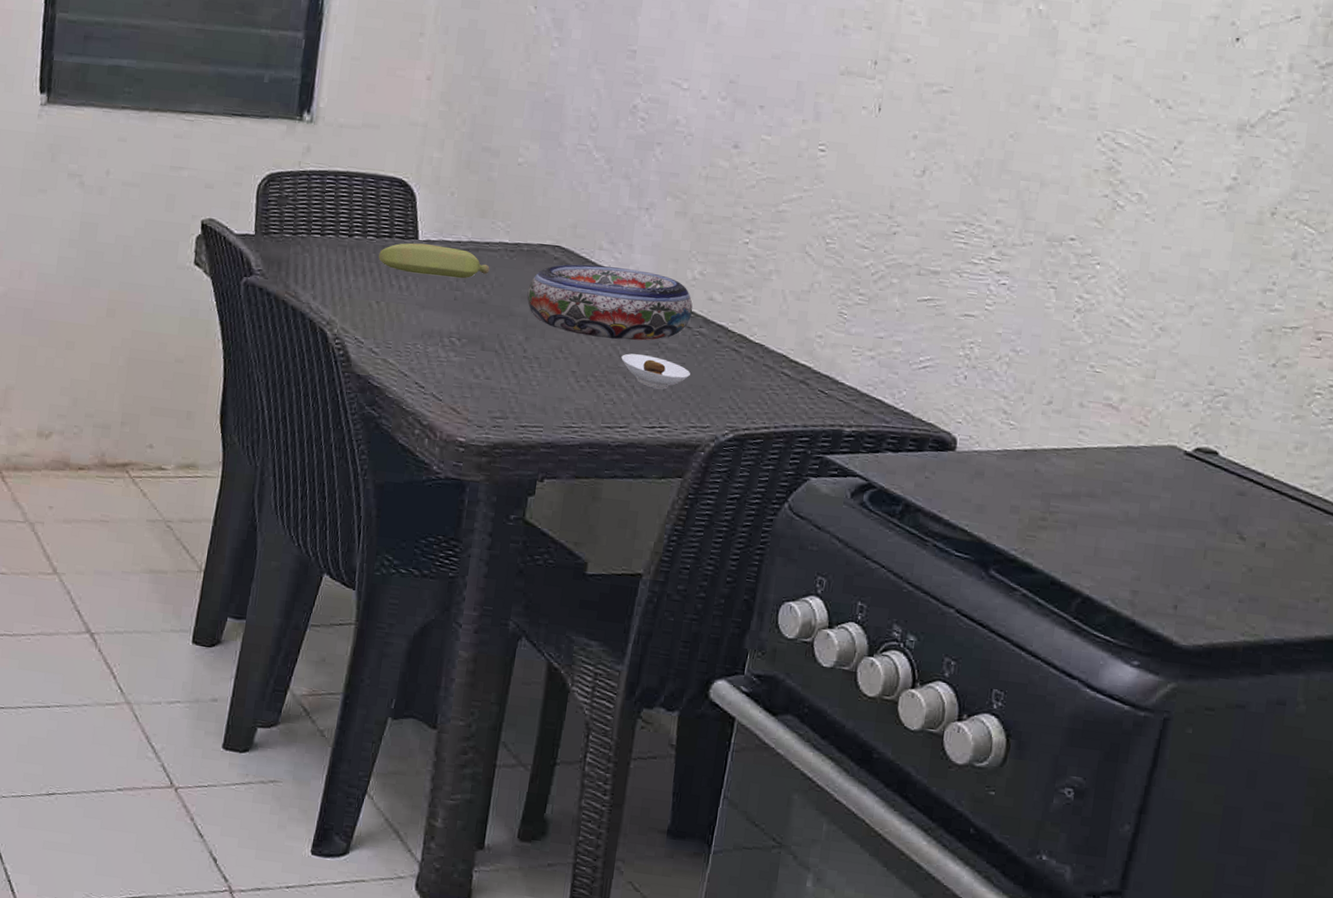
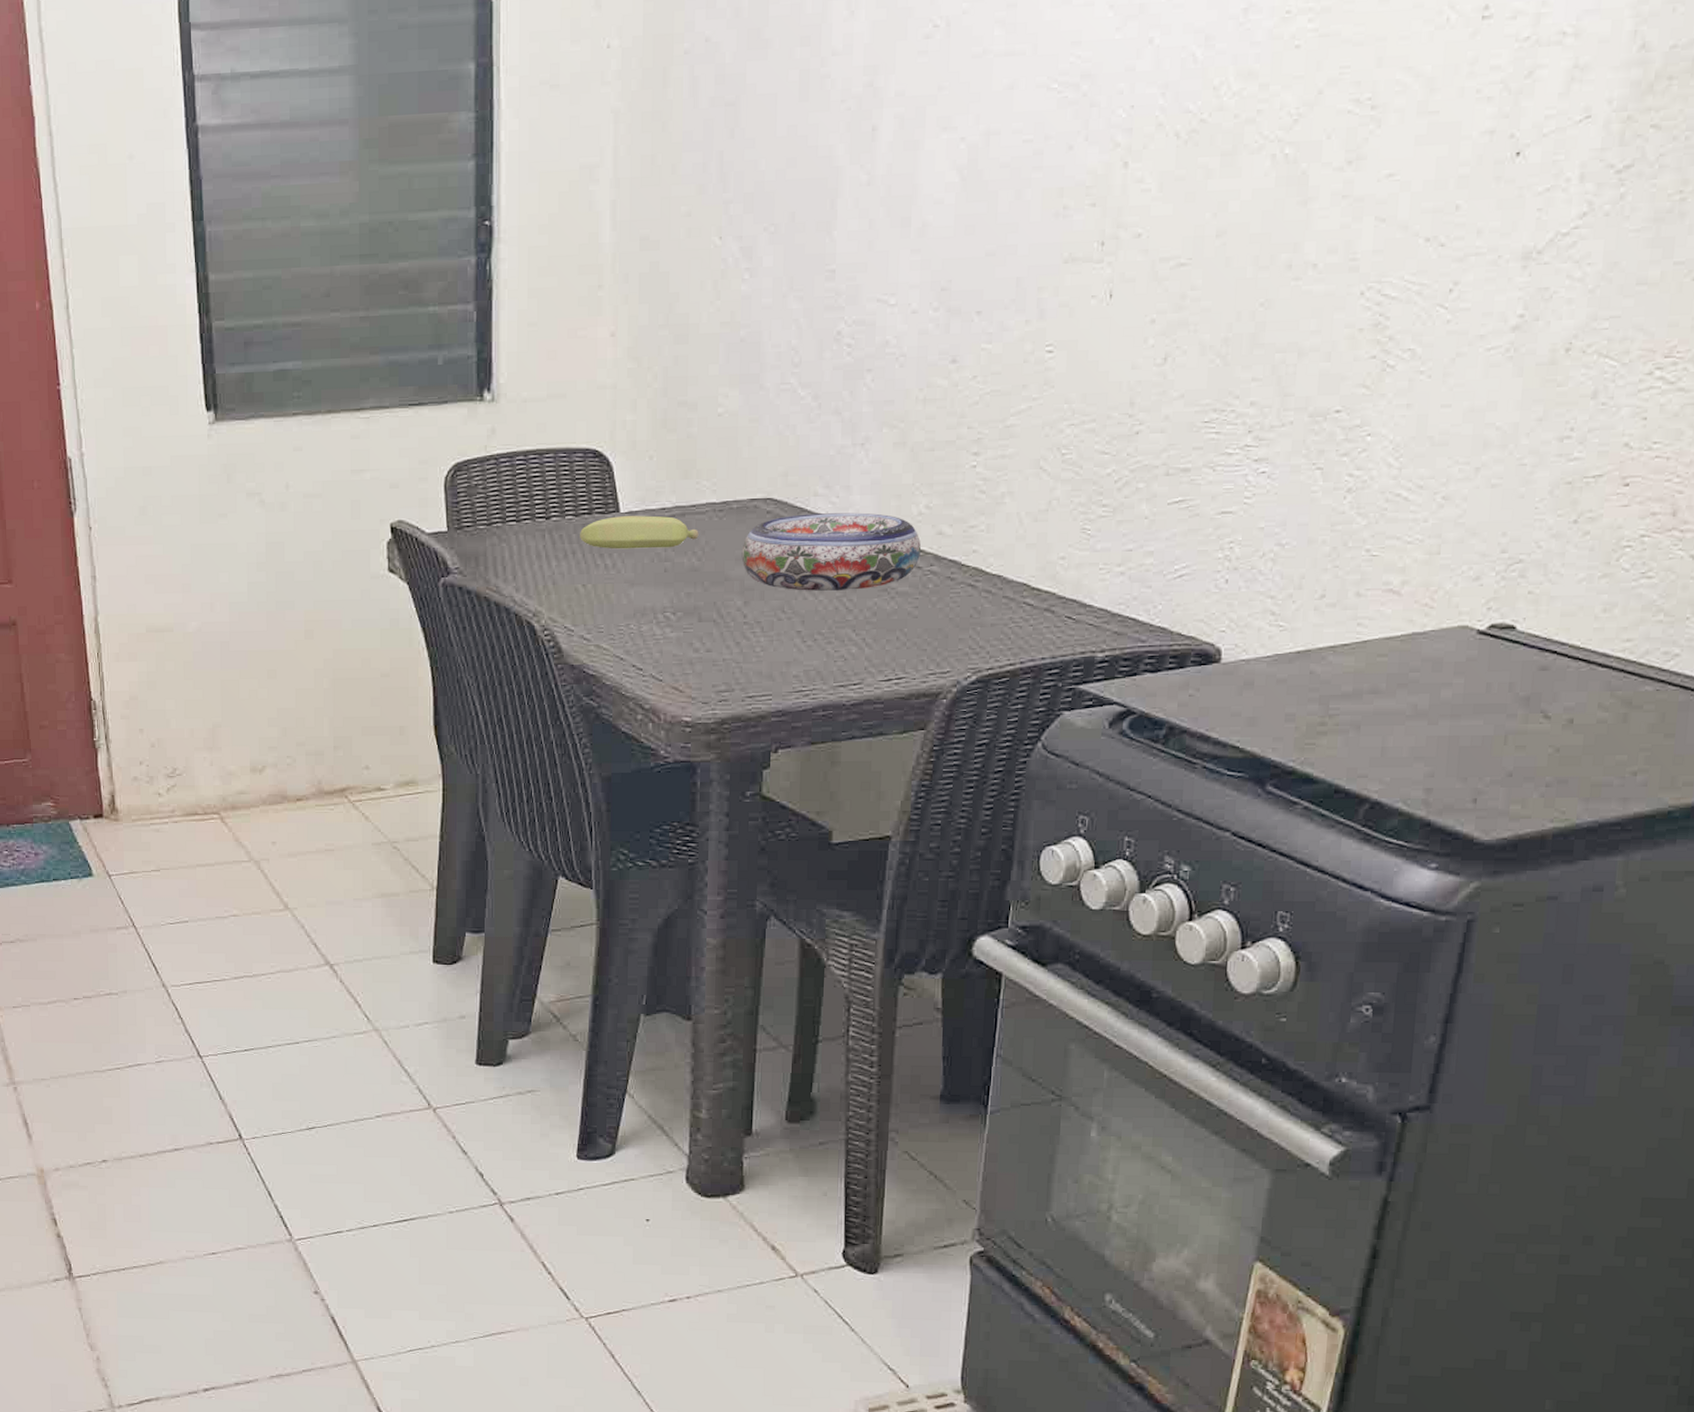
saucer: present [621,353,690,389] -> none [848,604,924,638]

